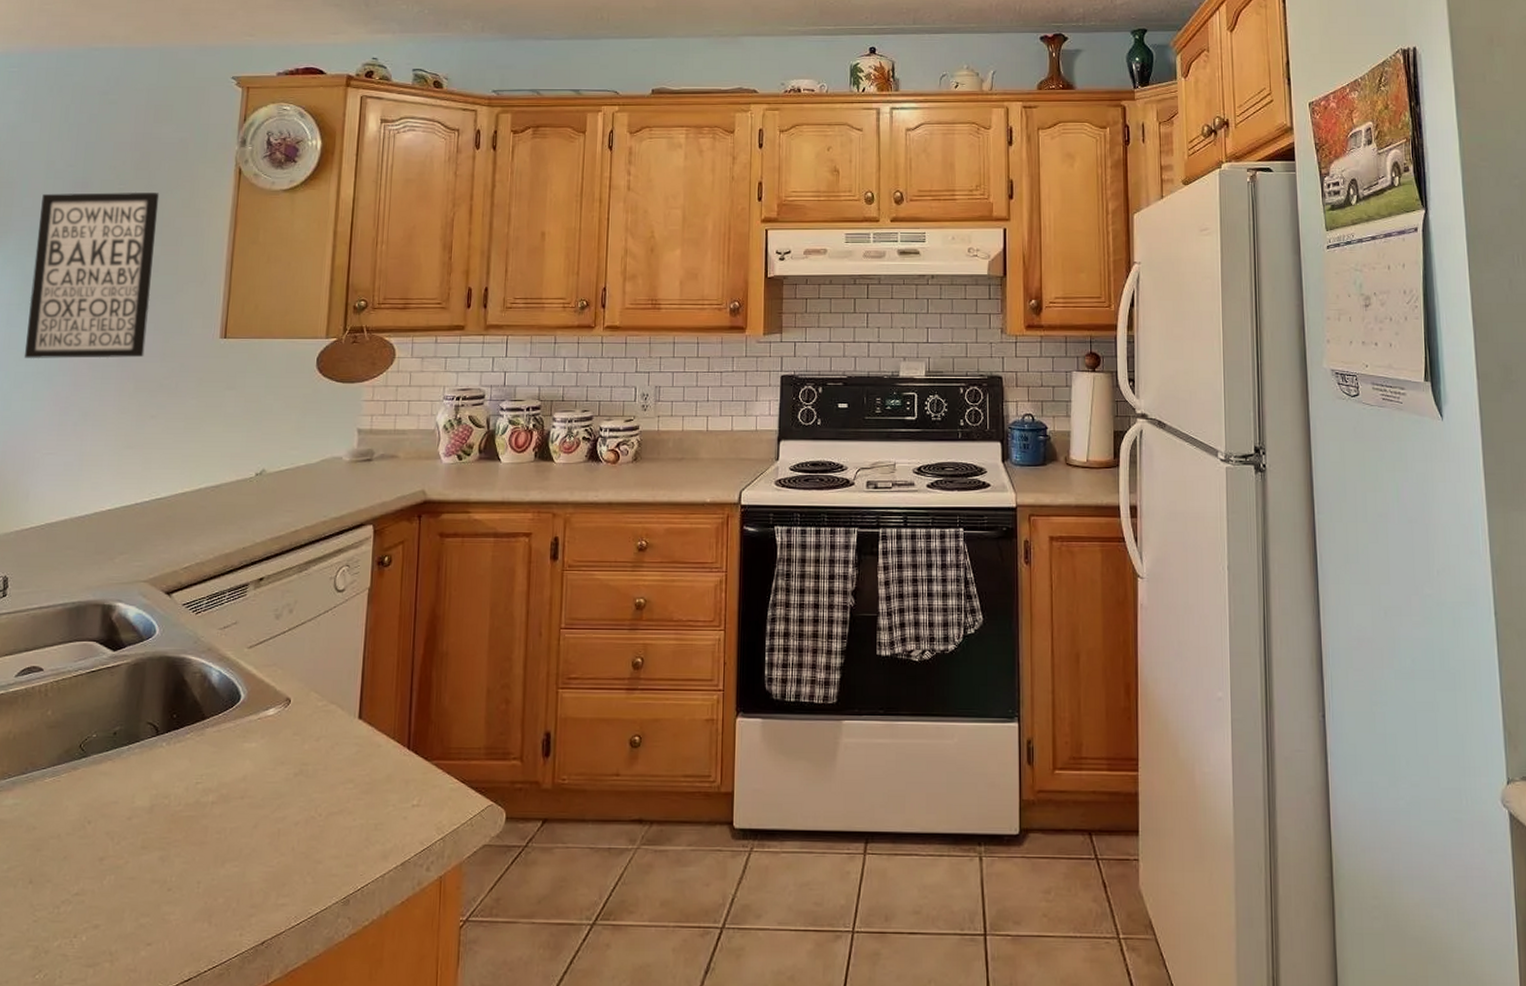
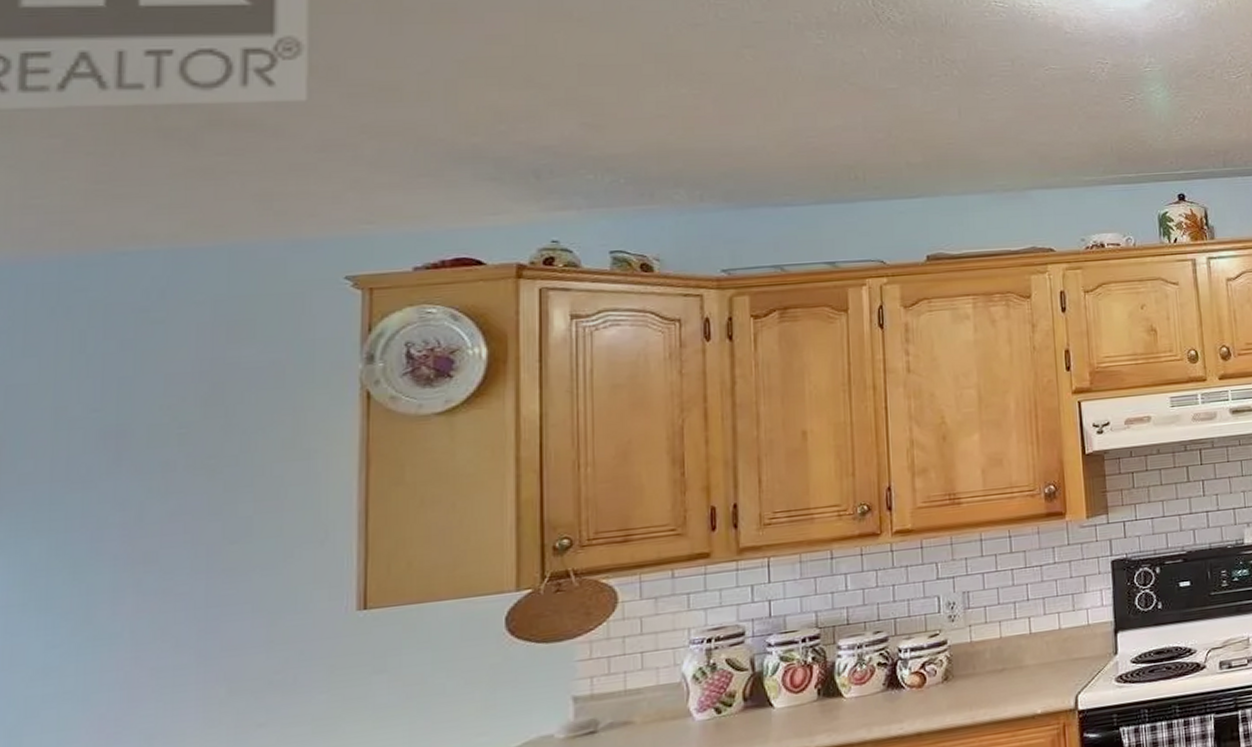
wall art: present [24,191,160,359] -> none [38,434,245,676]

